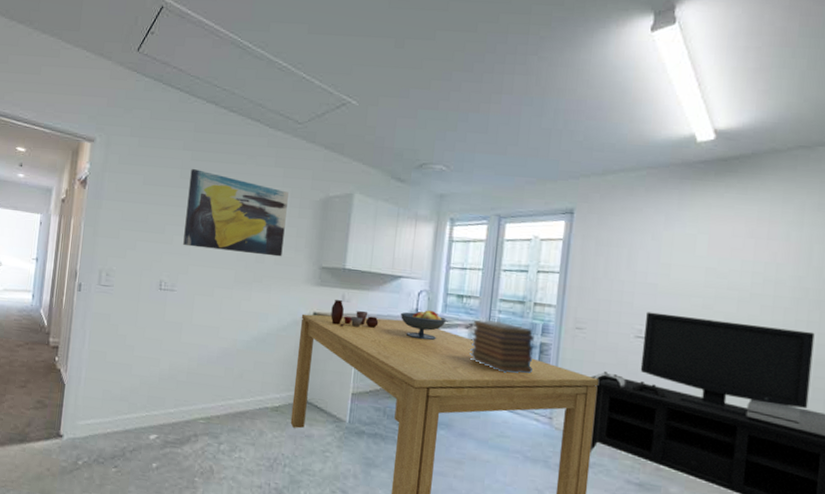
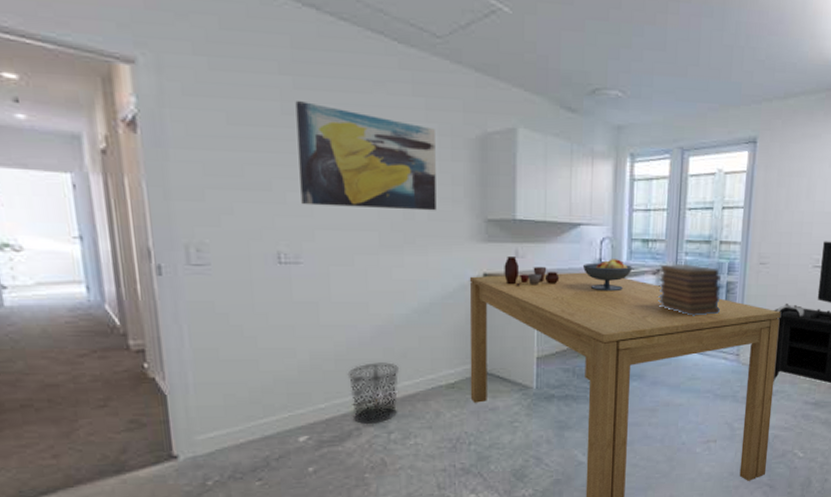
waste bin: none [193,379,236,434] -> present [347,362,400,425]

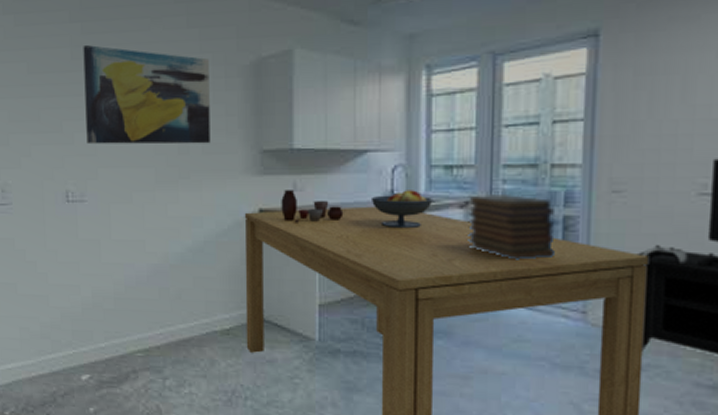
waste bin: present [347,362,400,425] -> none [125,303,175,369]

